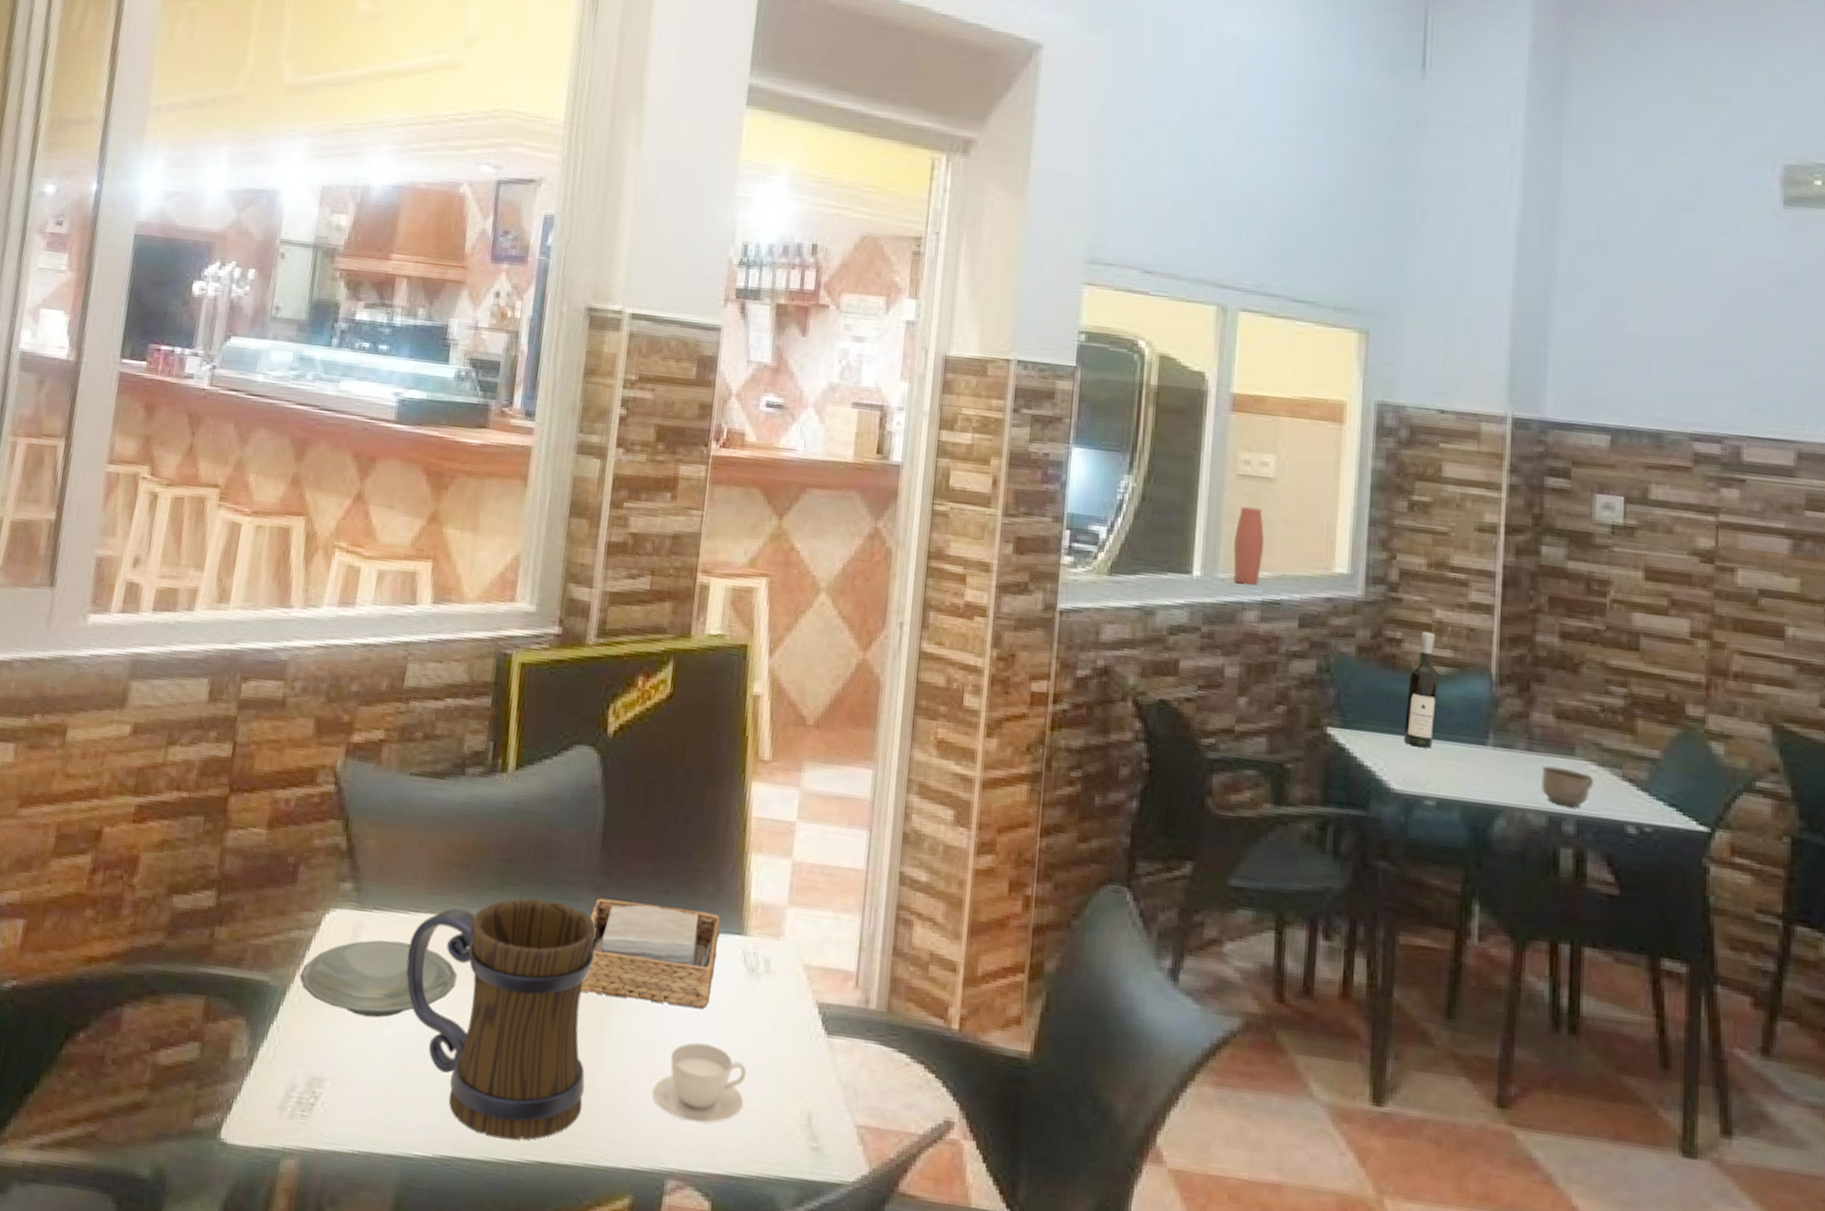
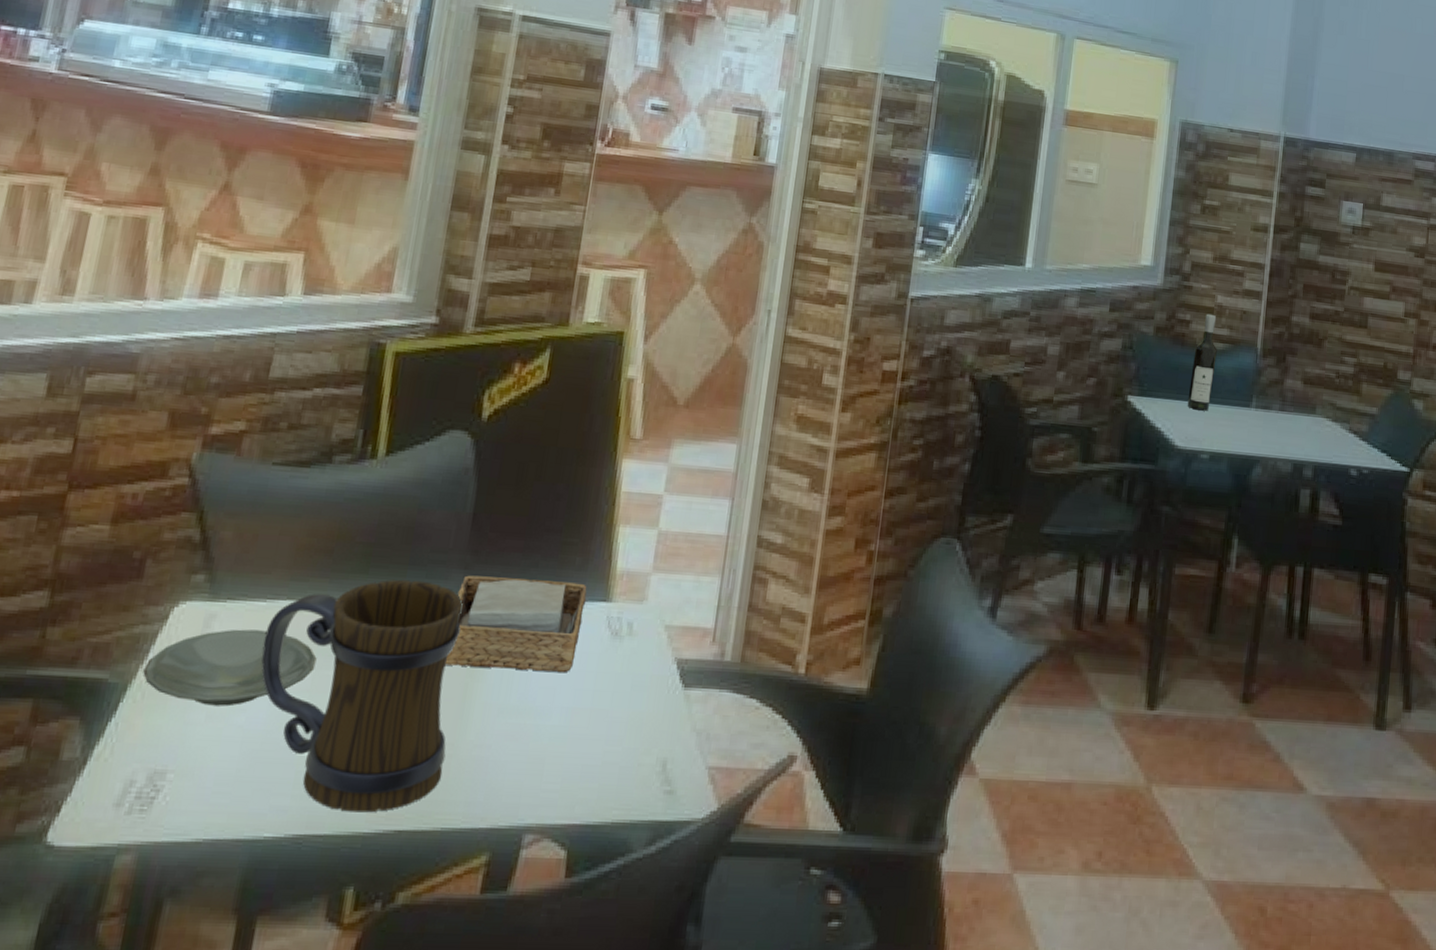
teacup: present [652,1042,747,1123] -> none [513,705,607,779]
vase: present [1233,507,1264,586] -> none [1059,208,1086,276]
teacup: present [1541,765,1593,807] -> none [1289,422,1328,455]

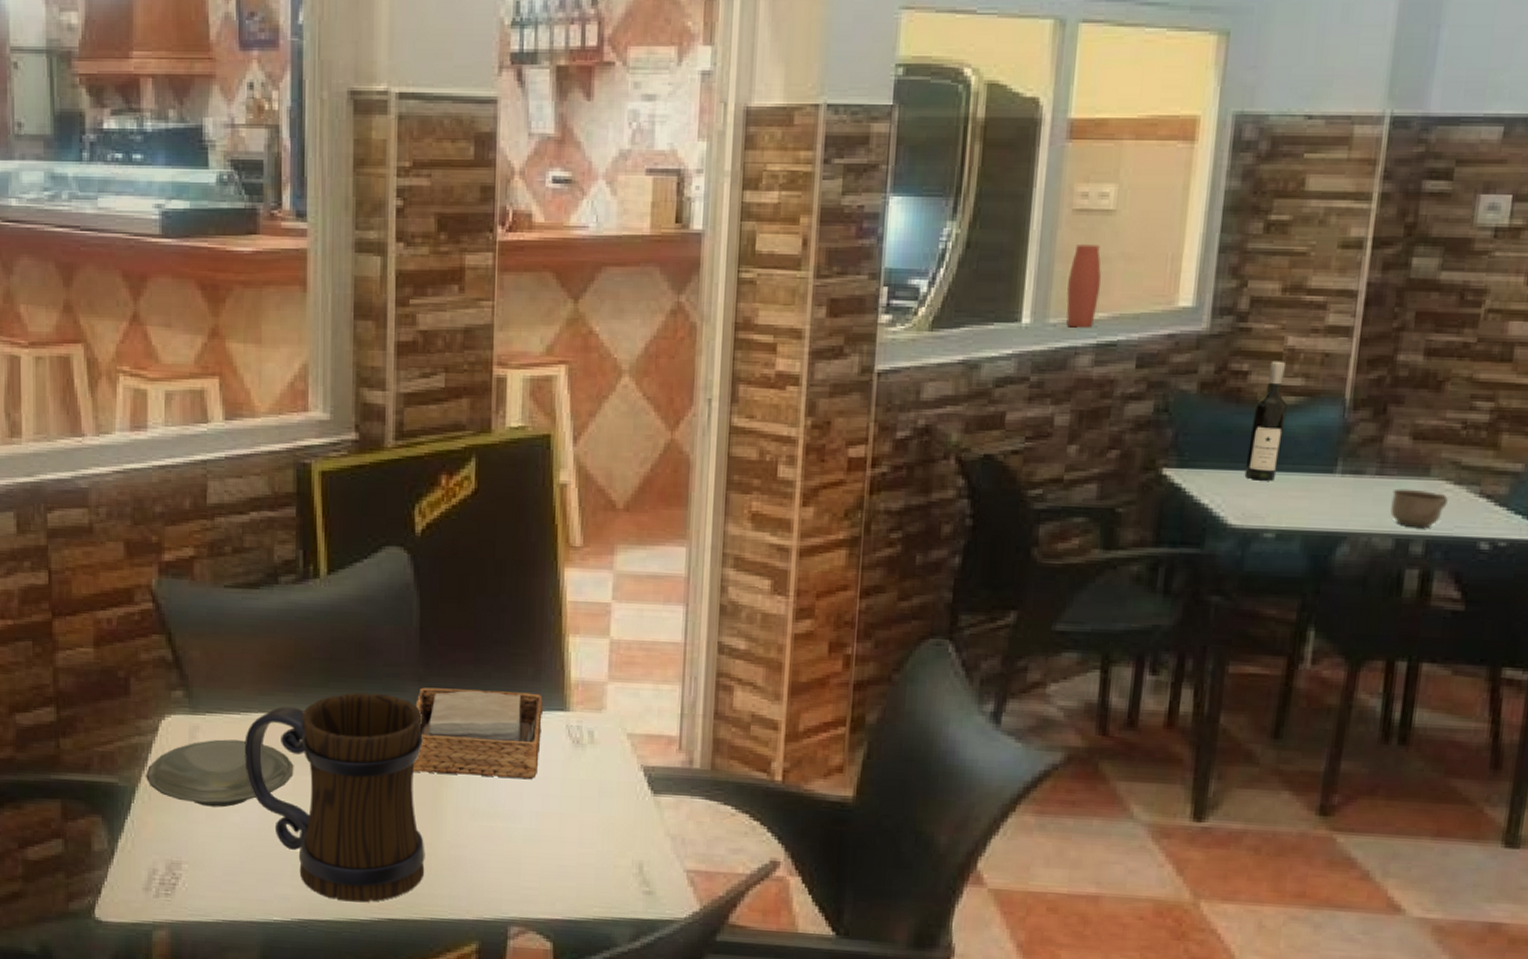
vase: none [1059,208,1086,276] -> present [1066,244,1101,328]
teacup: none [1289,422,1328,455] -> present [1390,488,1448,528]

